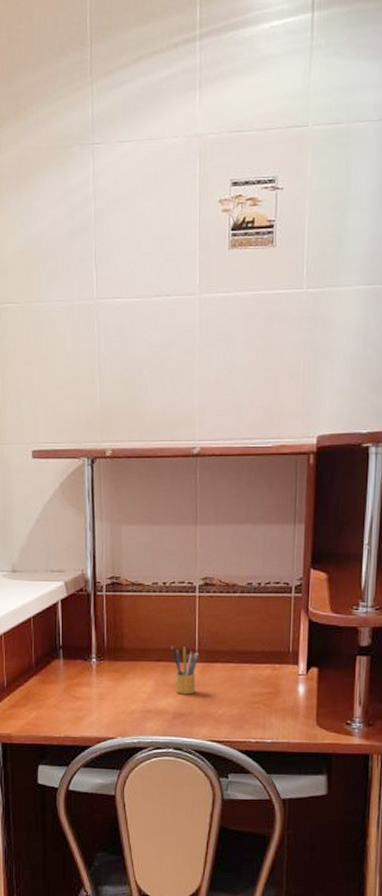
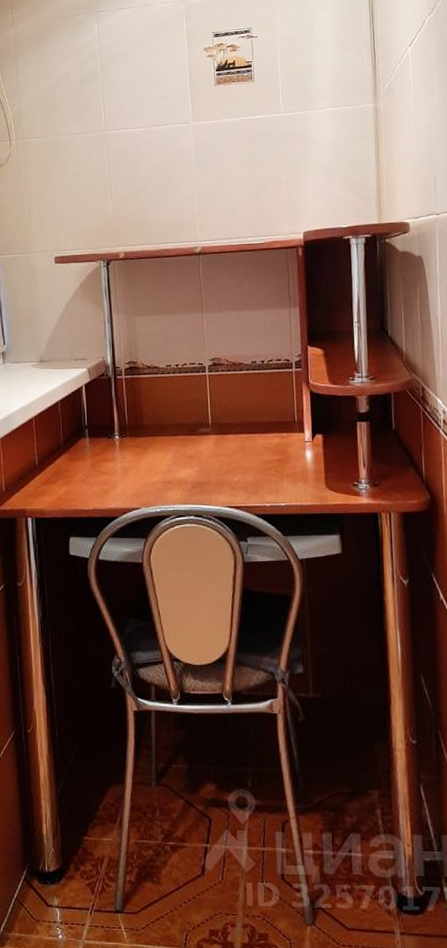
pencil box: present [171,645,198,695] -> none [187,420,212,465]

